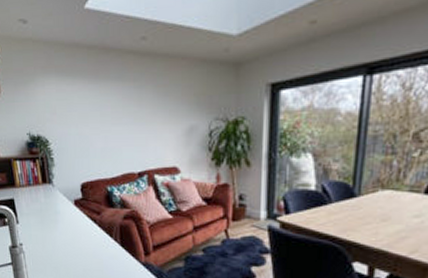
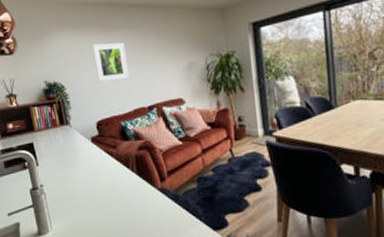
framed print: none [81,95,120,140] -> present [92,42,129,82]

